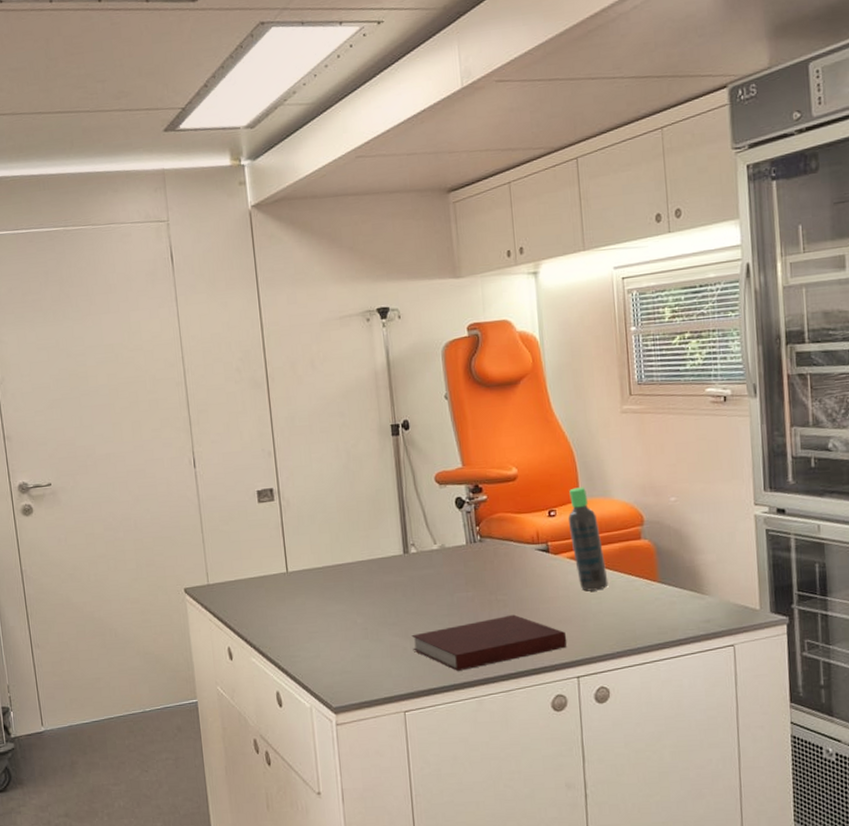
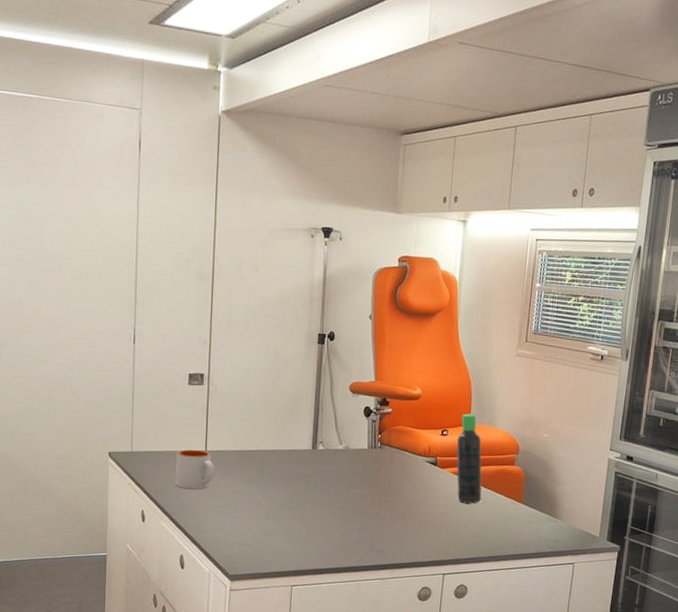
mug: none [256,572,301,618] -> present [175,449,216,490]
notebook: present [411,614,567,671] -> none [307,514,440,557]

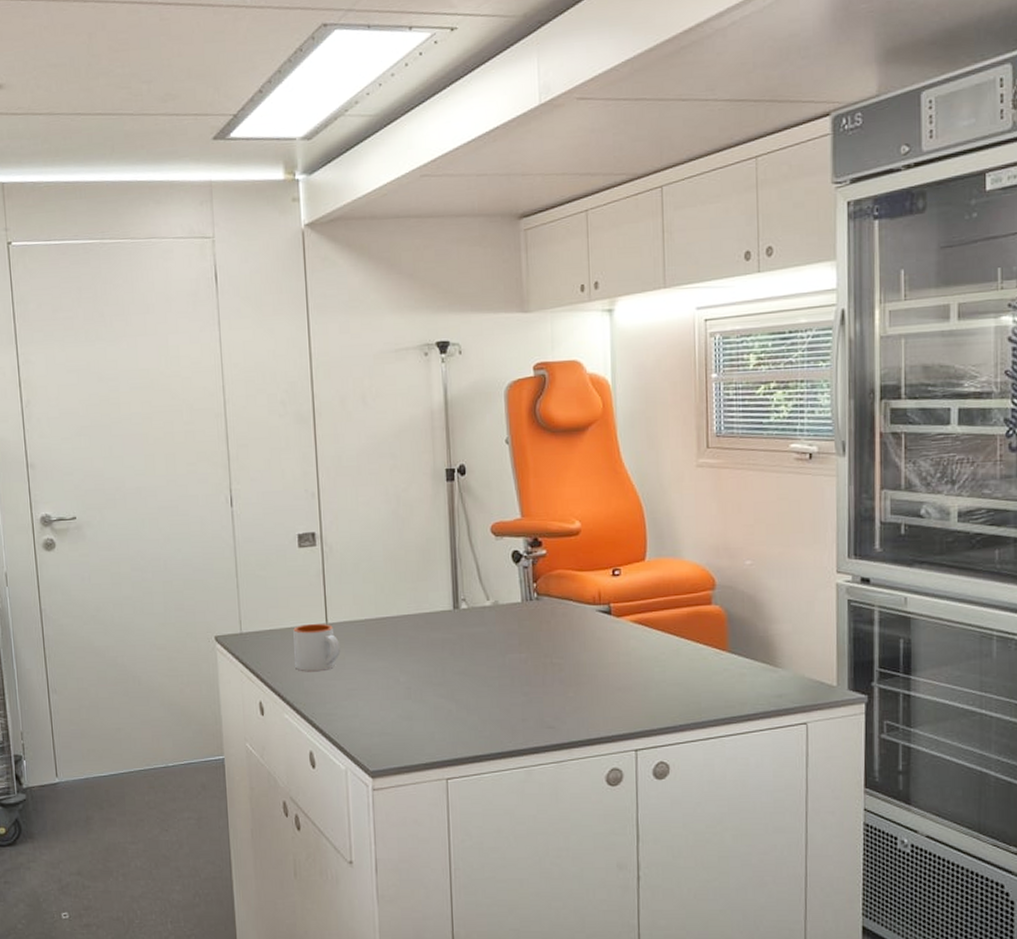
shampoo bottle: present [456,413,482,504] -> none [633,545,674,658]

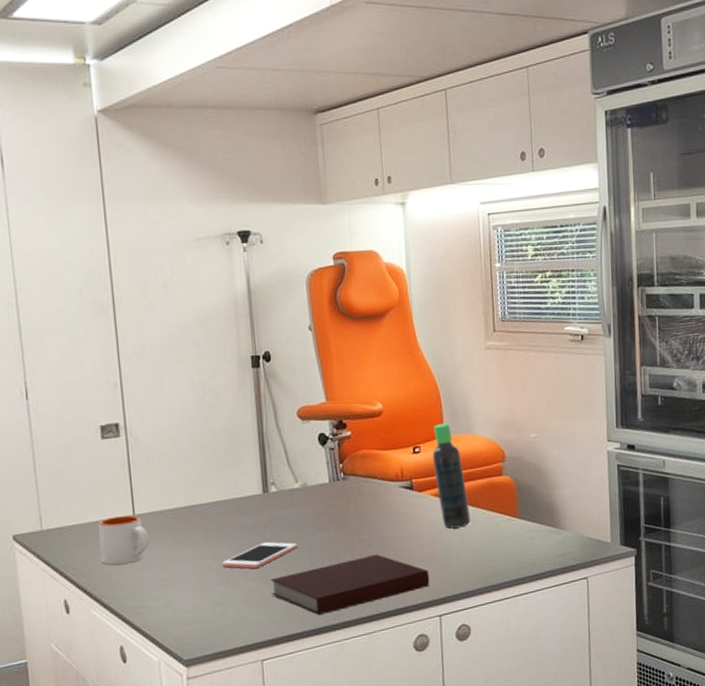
cell phone: none [411,659,486,686] -> present [222,541,297,569]
notebook: none [458,680,626,738] -> present [270,554,430,615]
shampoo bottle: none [633,545,674,658] -> present [432,423,471,529]

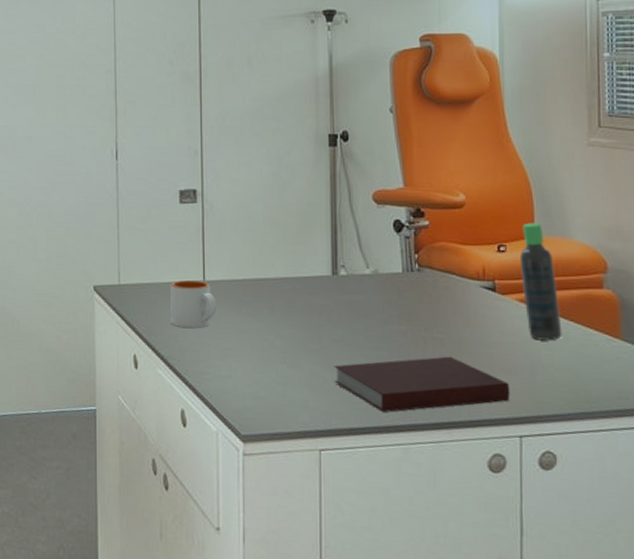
cell phone: present [222,541,297,569] -> none [286,325,364,353]

